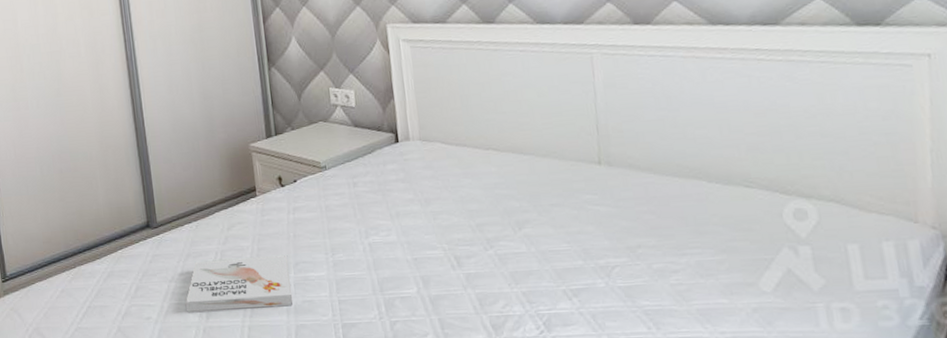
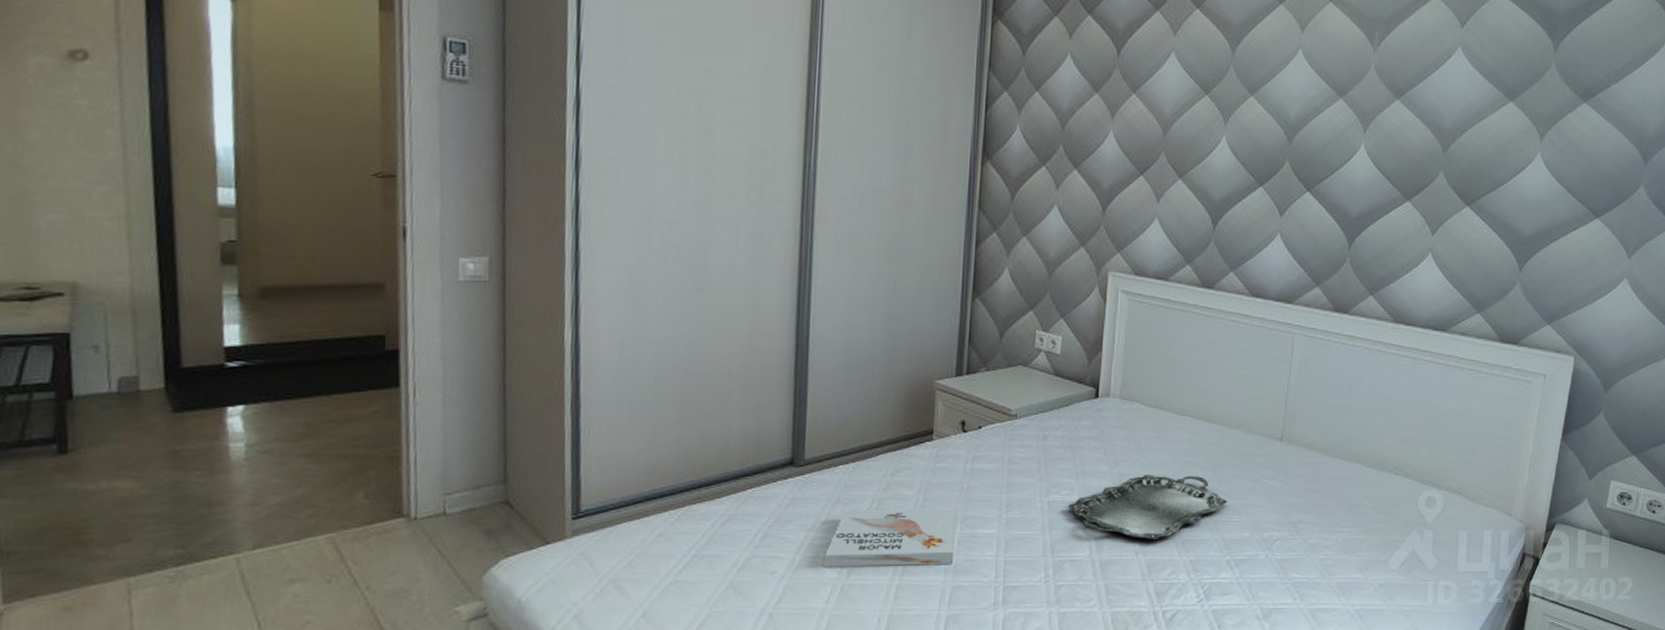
serving tray: none [388,208,551,274] -> present [1068,475,1227,539]

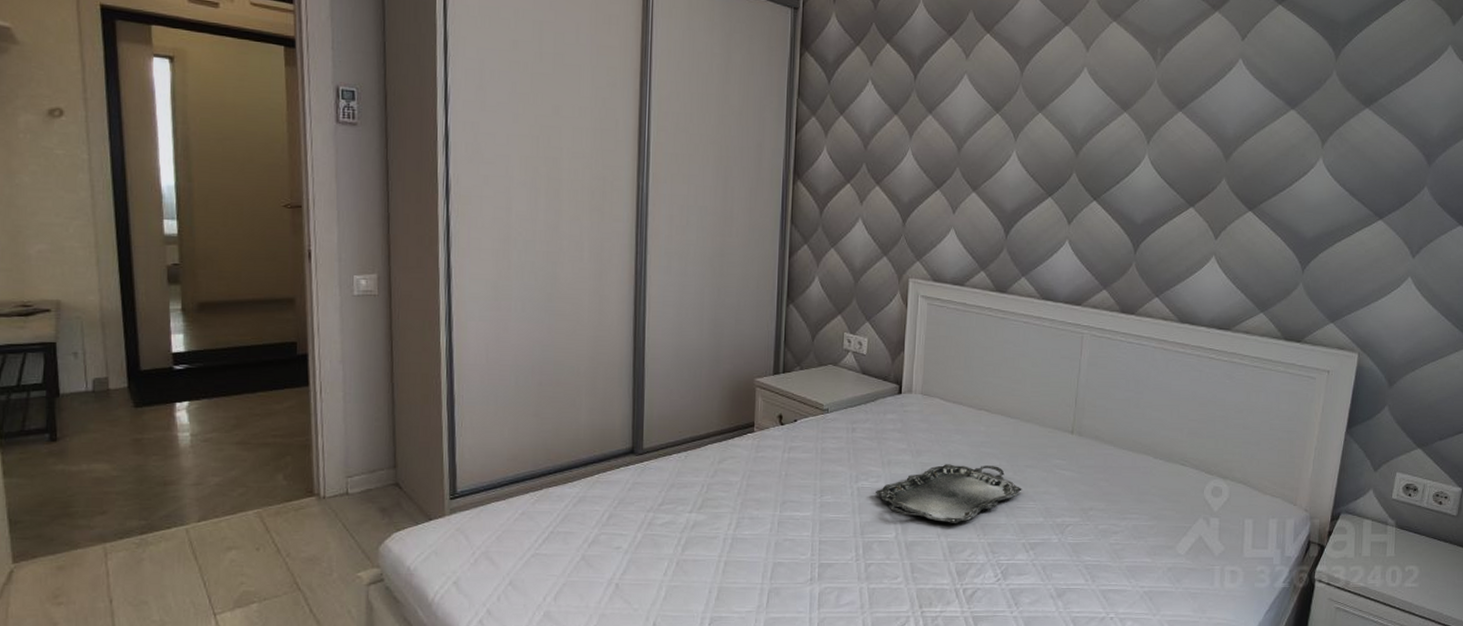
book: present [824,509,957,568] -> none [662,493,776,545]

